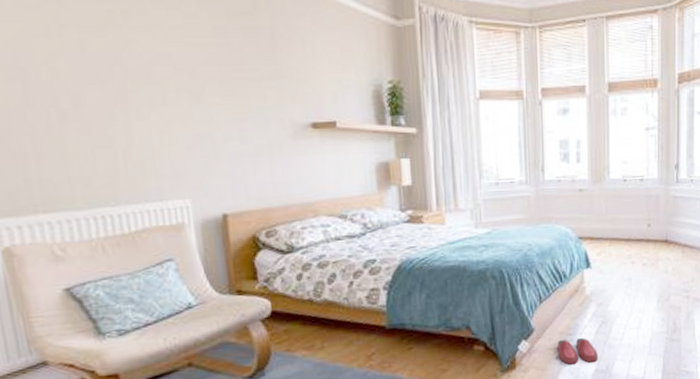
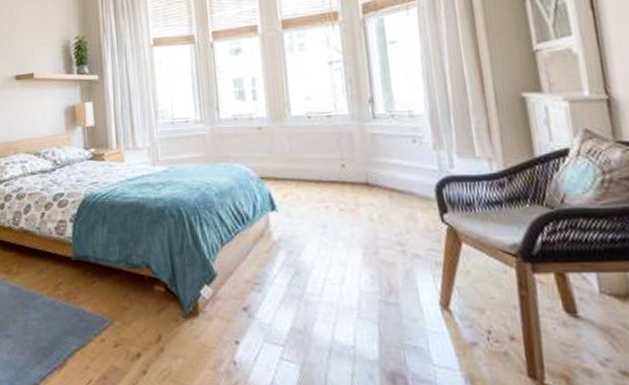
slippers: present [557,338,598,365] -> none [244,288,293,319]

